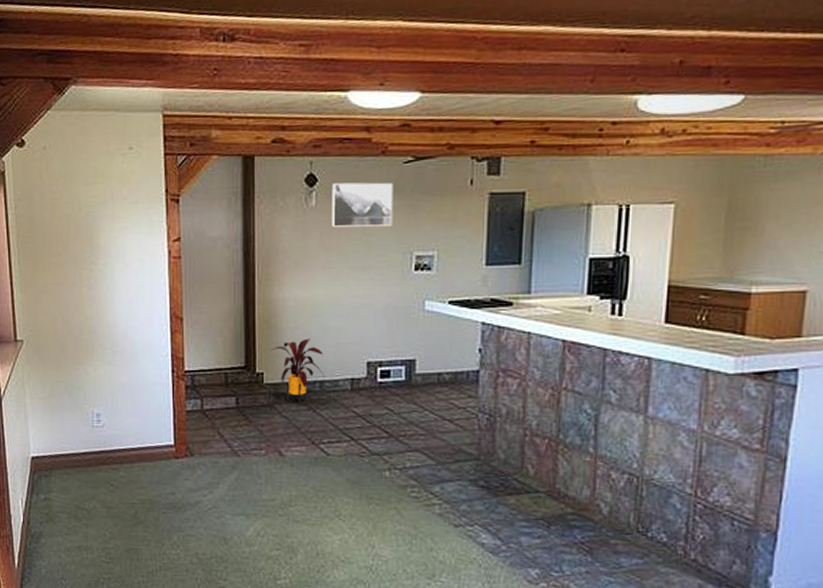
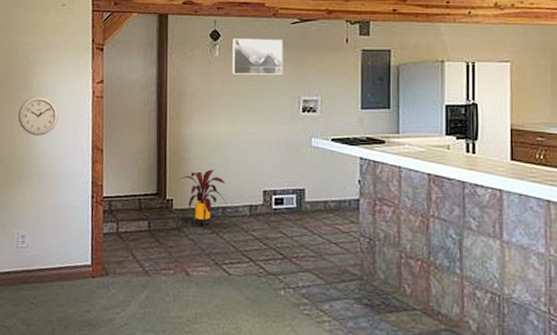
wall clock: none [84,257,131,303] -> present [18,95,59,136]

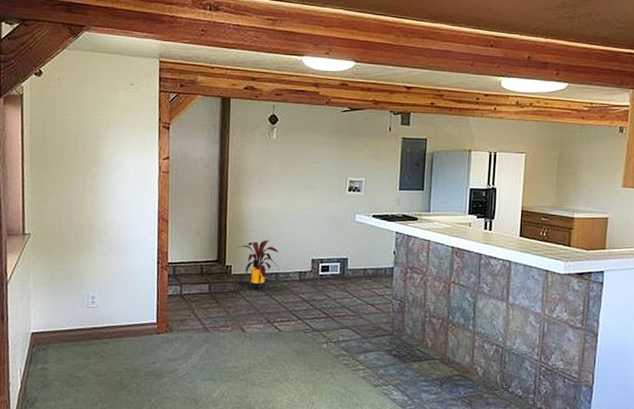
wall clock: present [18,95,59,136] -> none [87,169,127,206]
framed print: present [232,38,283,75] -> none [288,123,334,157]

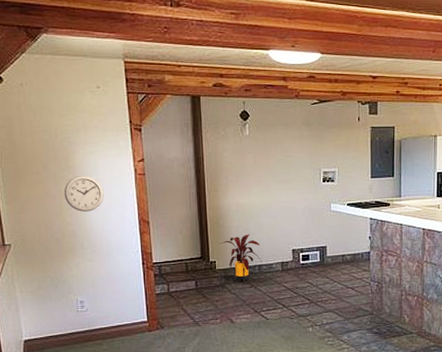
wall clock: none [87,169,127,206] -> present [64,175,104,212]

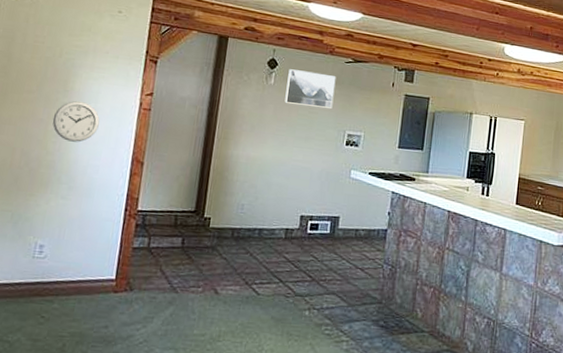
house plant: present [220,234,262,283] -> none [219,191,265,248]
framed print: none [260,118,306,151] -> present [284,69,336,109]

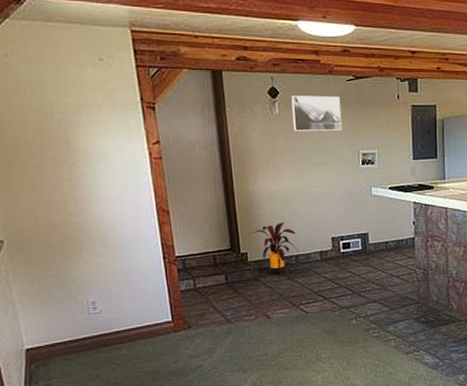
wall clock: present [52,100,100,143] -> none [65,159,115,202]
house plant: none [219,191,265,248] -> present [251,222,299,275]

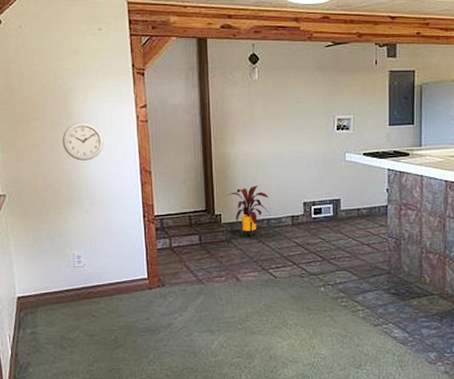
wall clock: none [65,159,115,202] -> present [62,121,104,161]
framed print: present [291,95,342,131] -> none [271,61,319,96]

